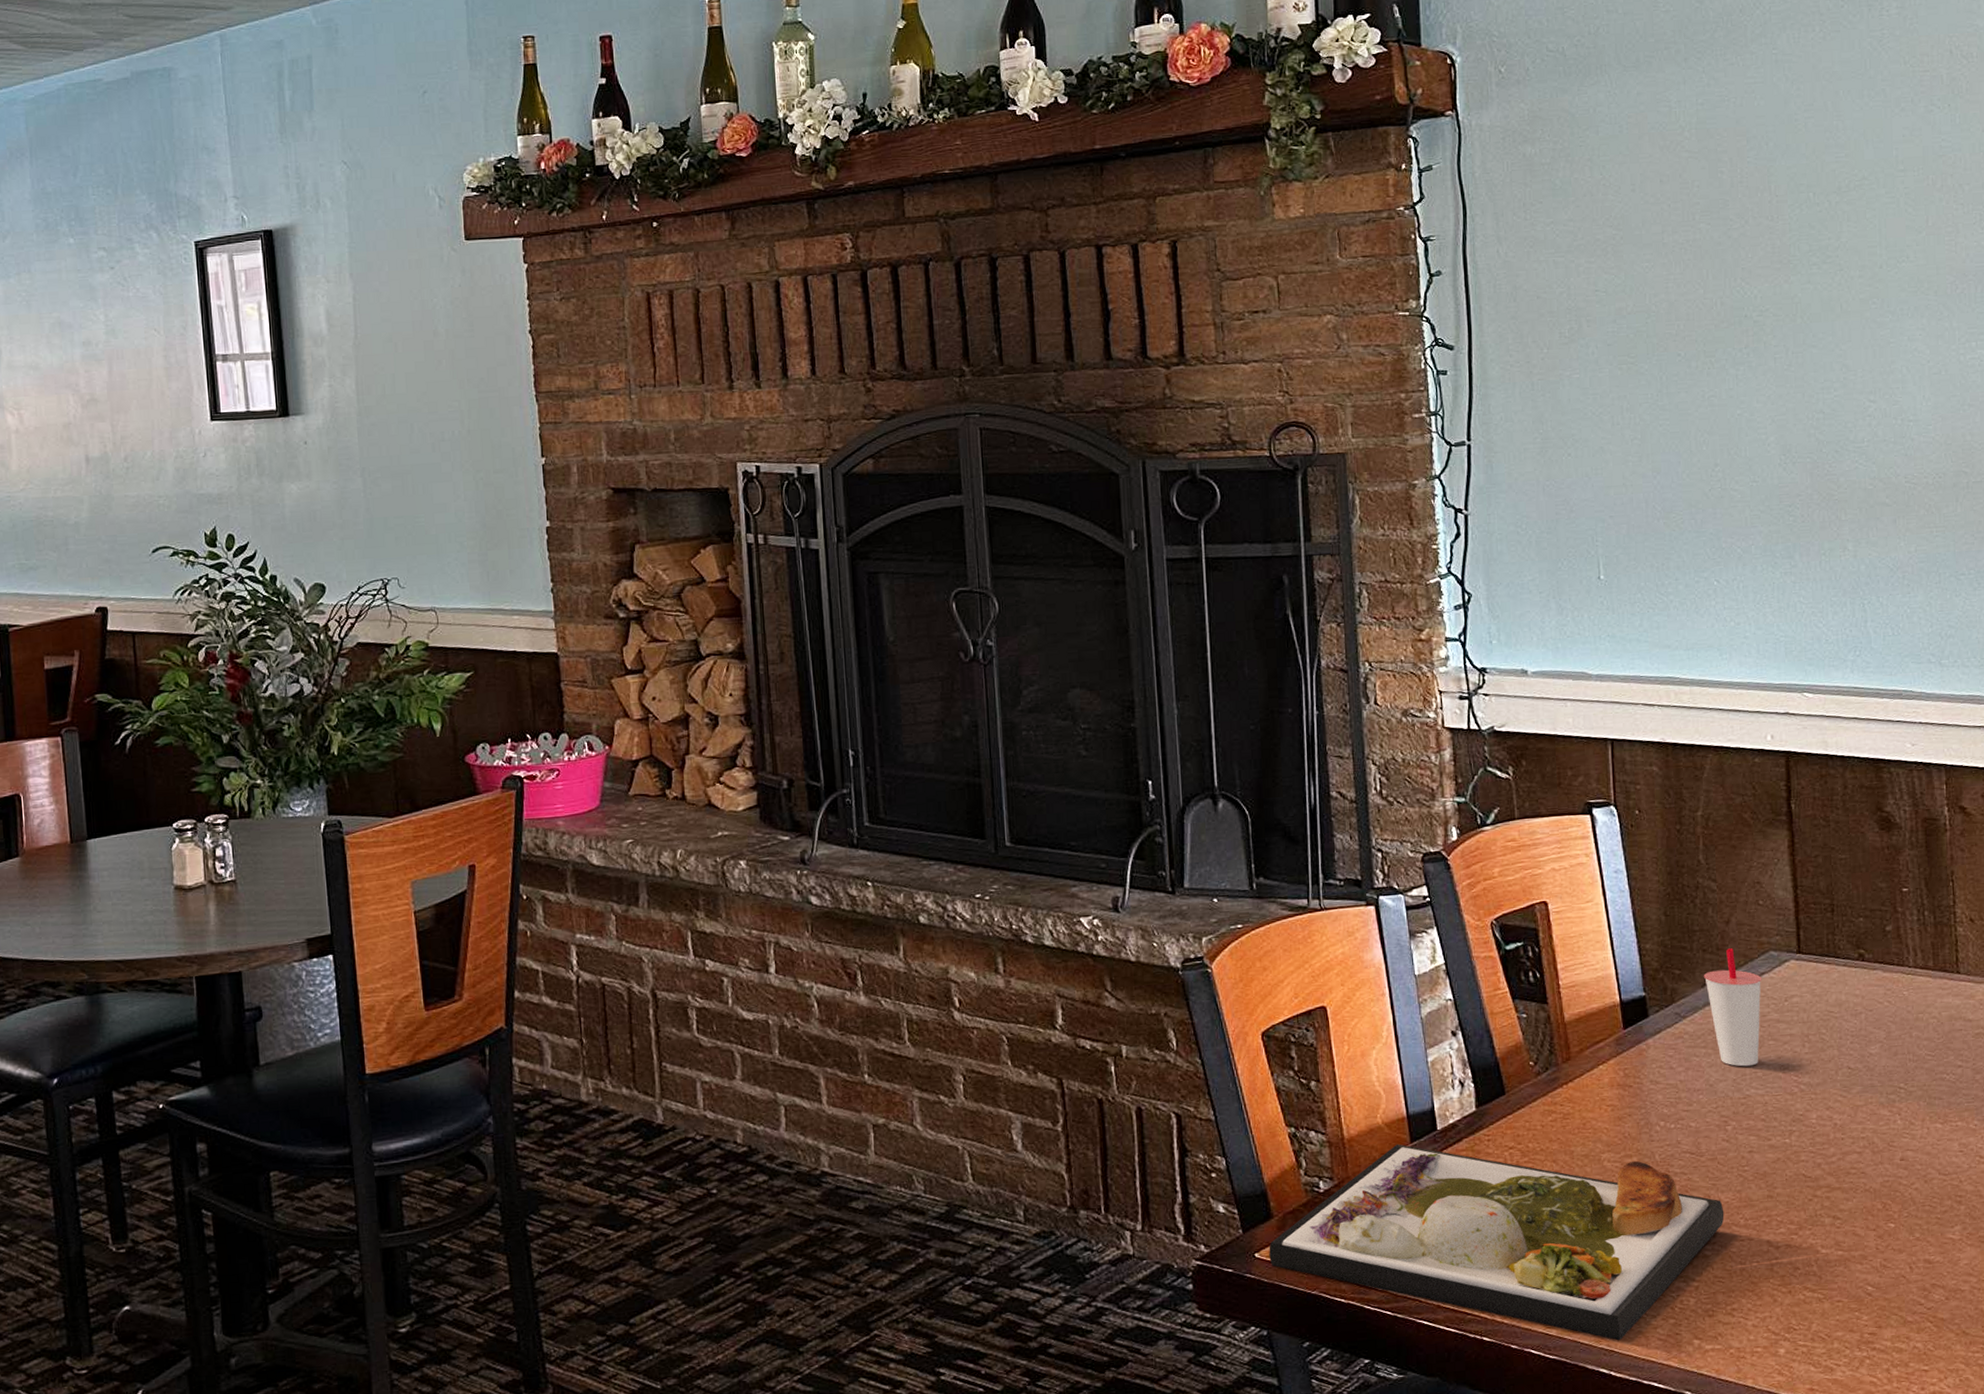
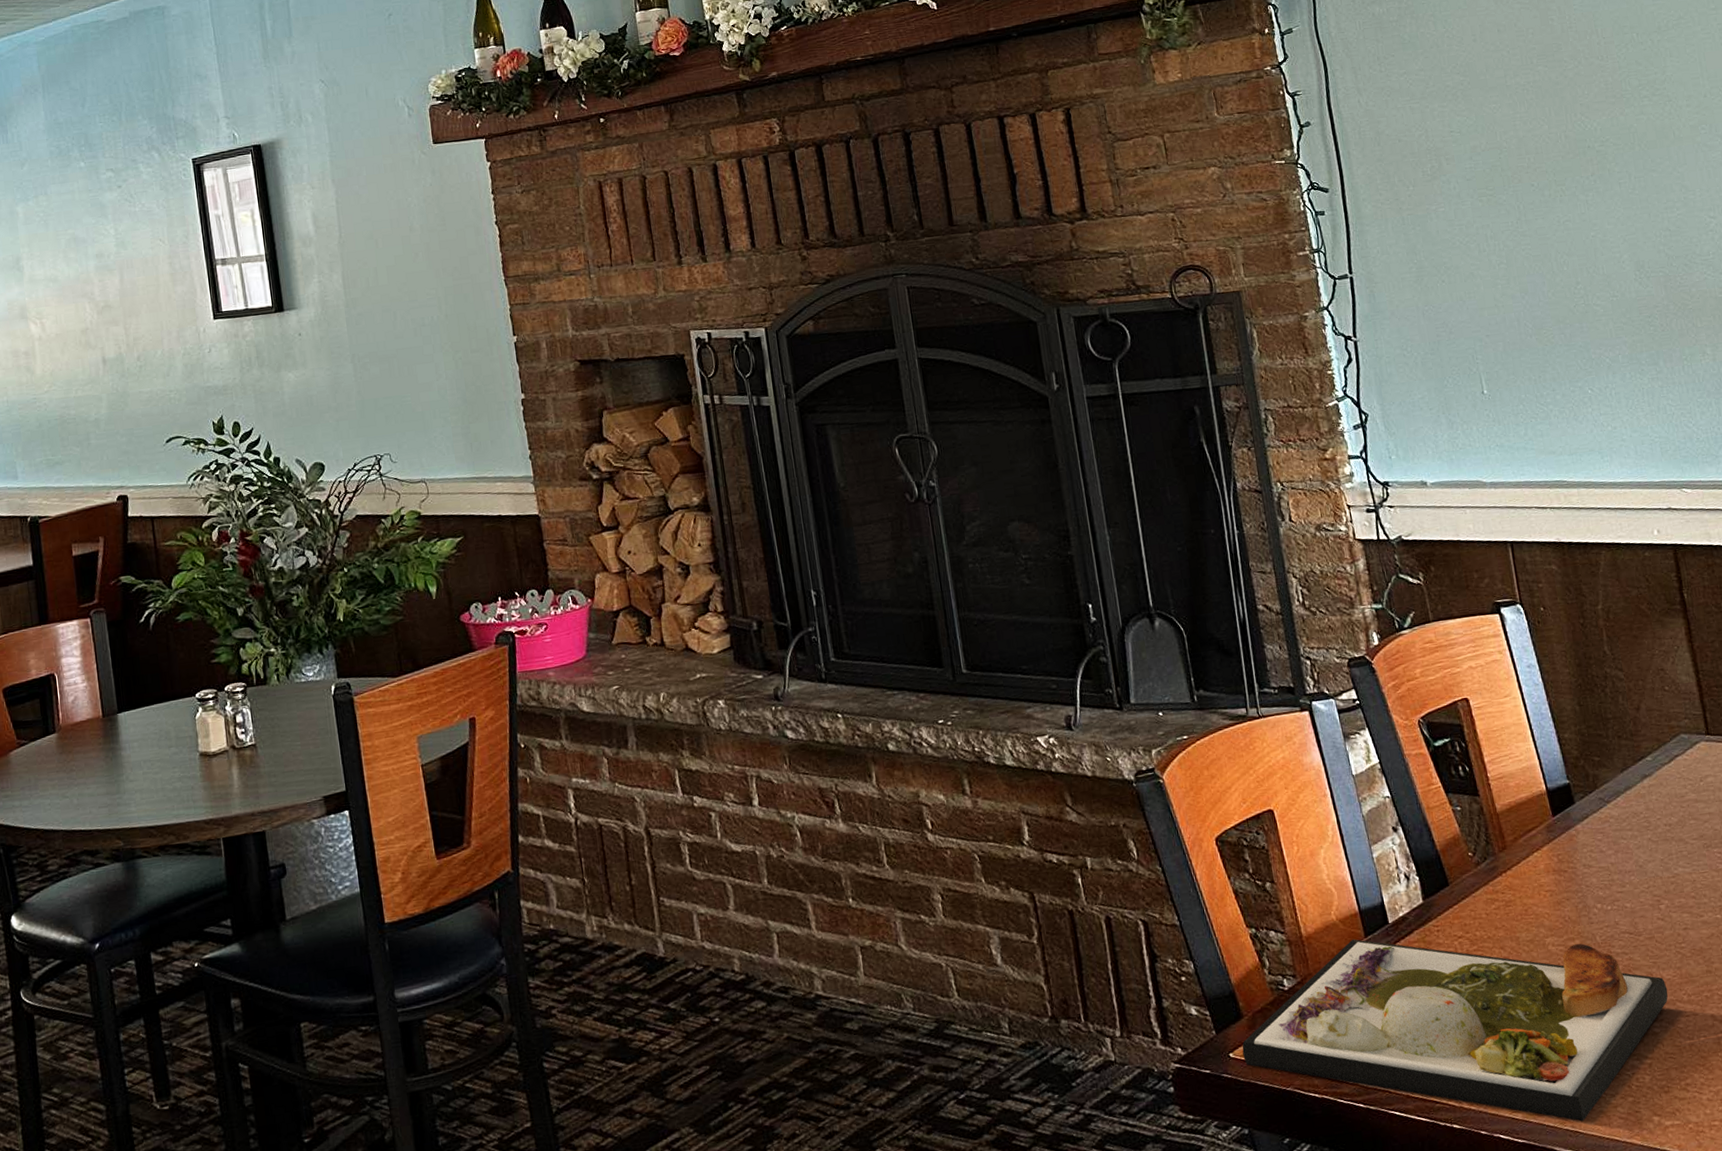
cup: present [1703,948,1762,1067] -> none [1621,733,1682,847]

